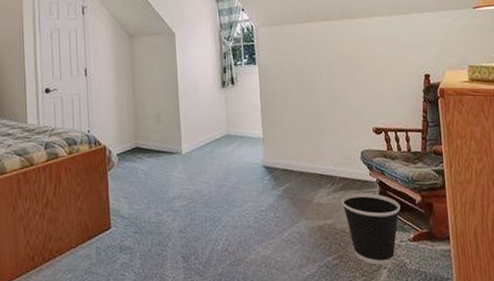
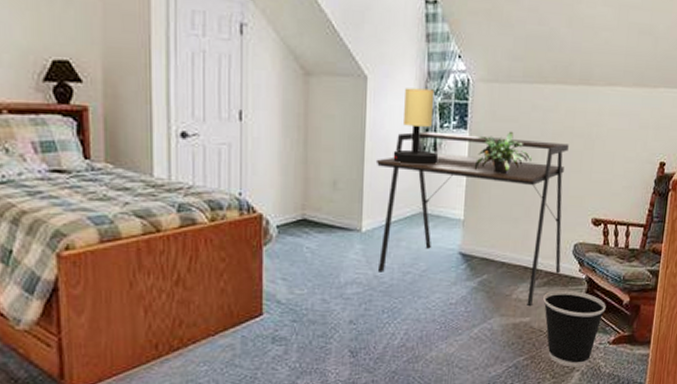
desk: none [187,67,353,210] -> present [375,131,569,307]
table lamp: none [200,37,237,97] -> present [393,88,439,165]
potted plant: none [265,62,312,97] -> present [474,131,532,174]

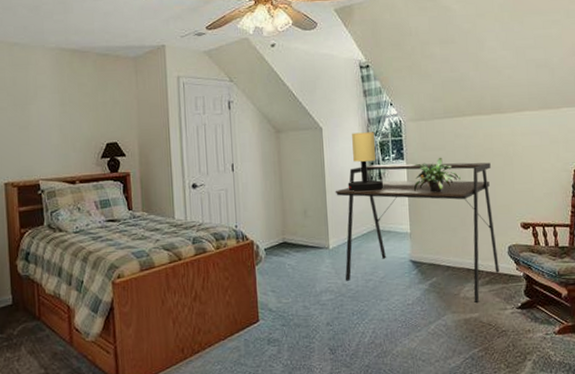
wastebasket: present [543,290,606,367] -> none [488,286,547,357]

